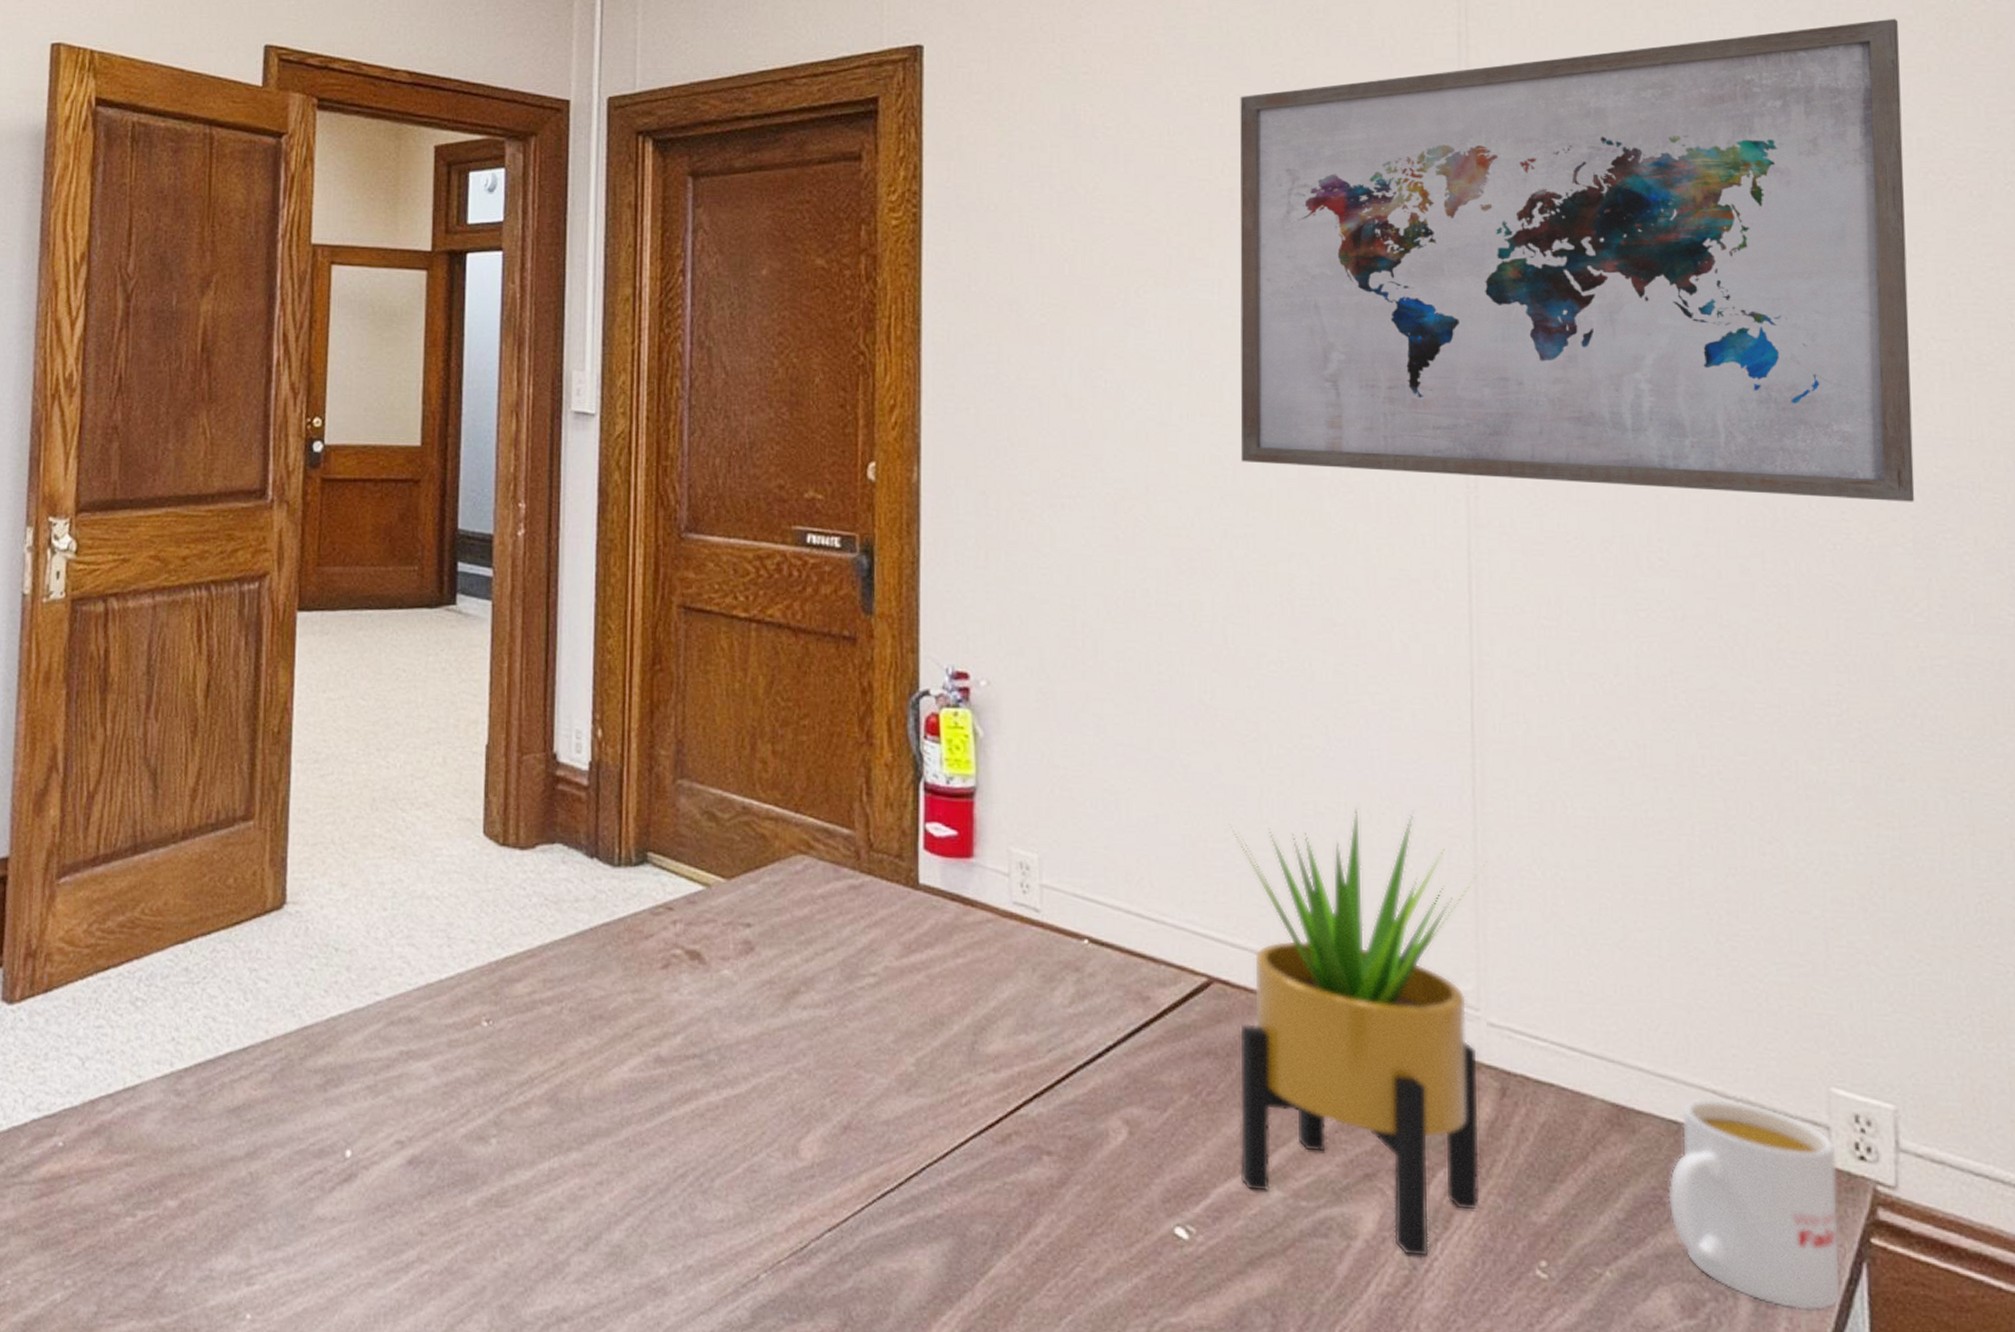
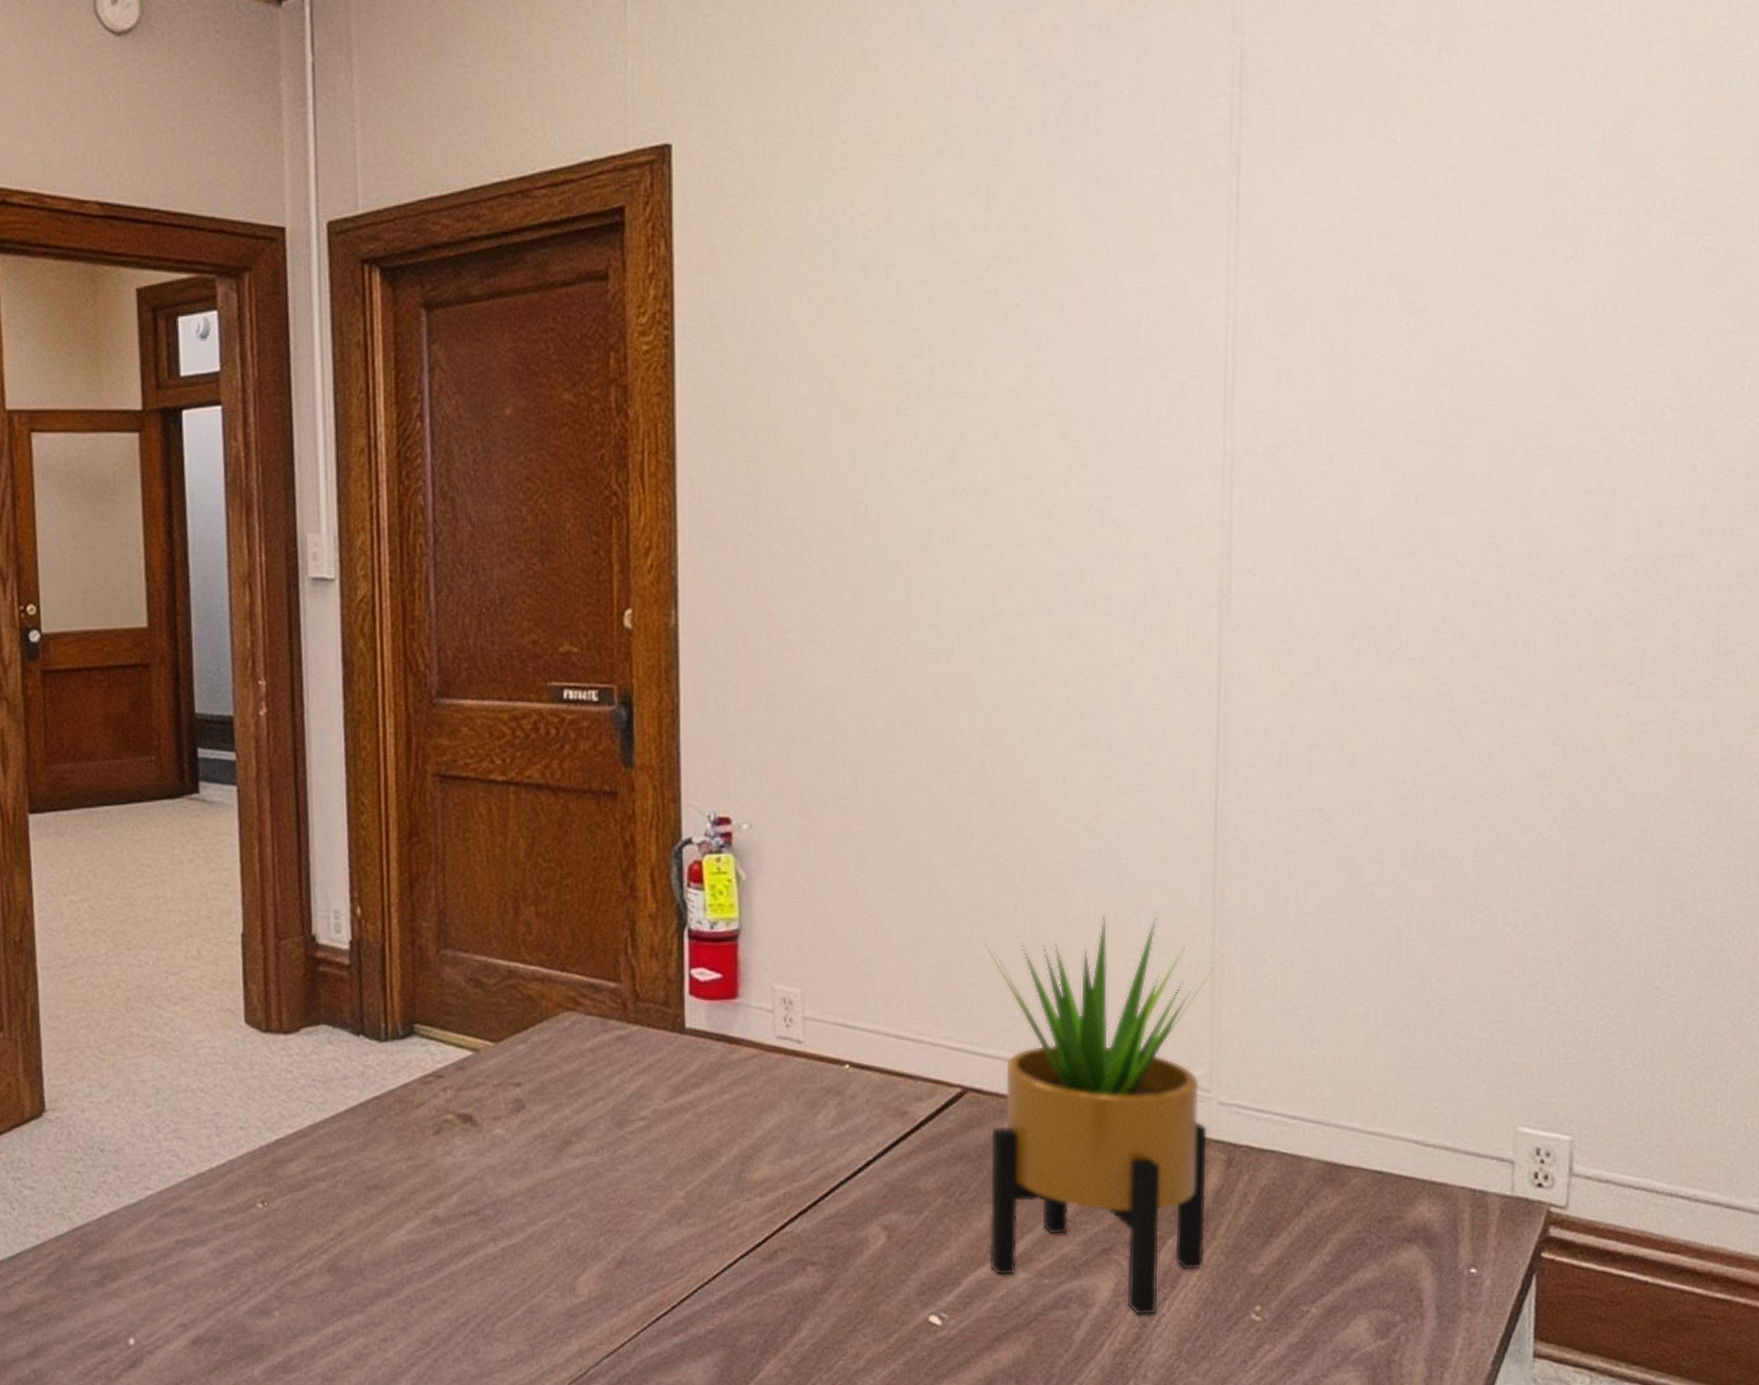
wall art: present [1240,18,1915,502] -> none [1000,67,1666,582]
mug: present [1668,1097,1841,1312] -> none [1370,1147,1518,1321]

